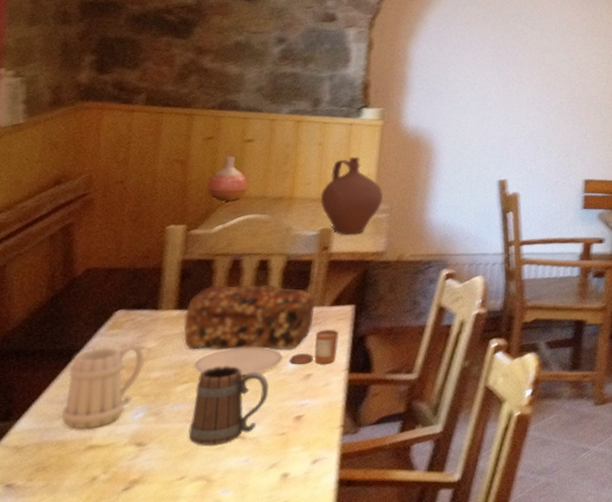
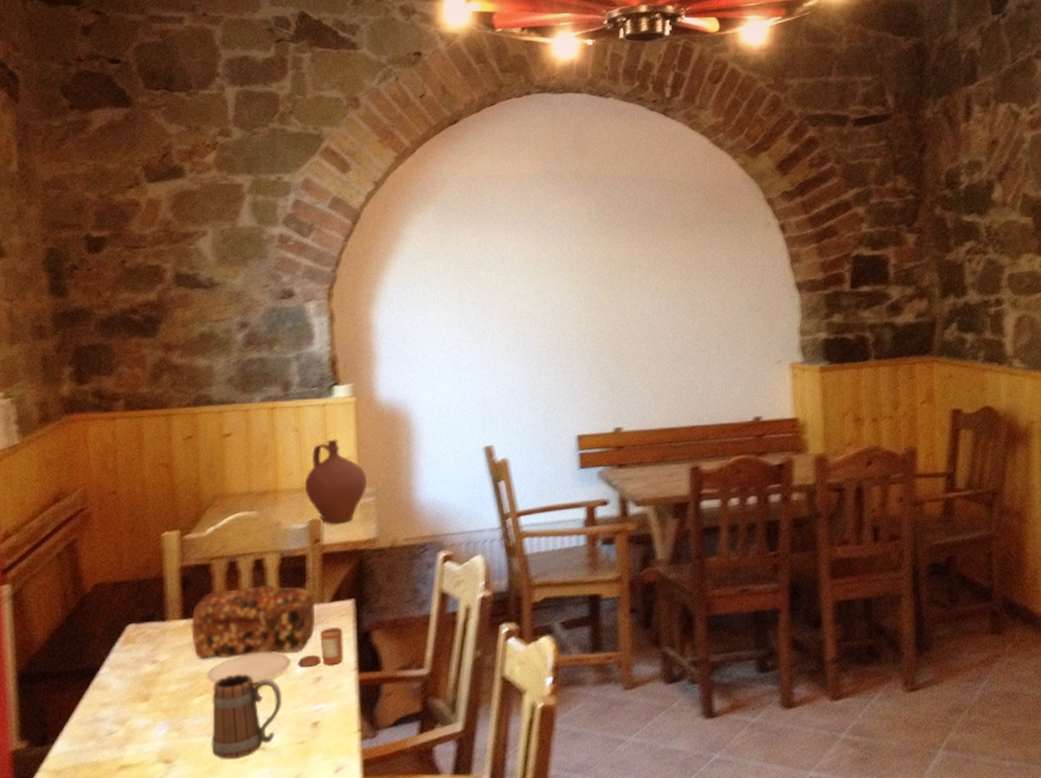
beer mug: present [61,344,145,430] -> none [91,659,159,749]
vase: present [207,155,249,202] -> none [194,453,233,502]

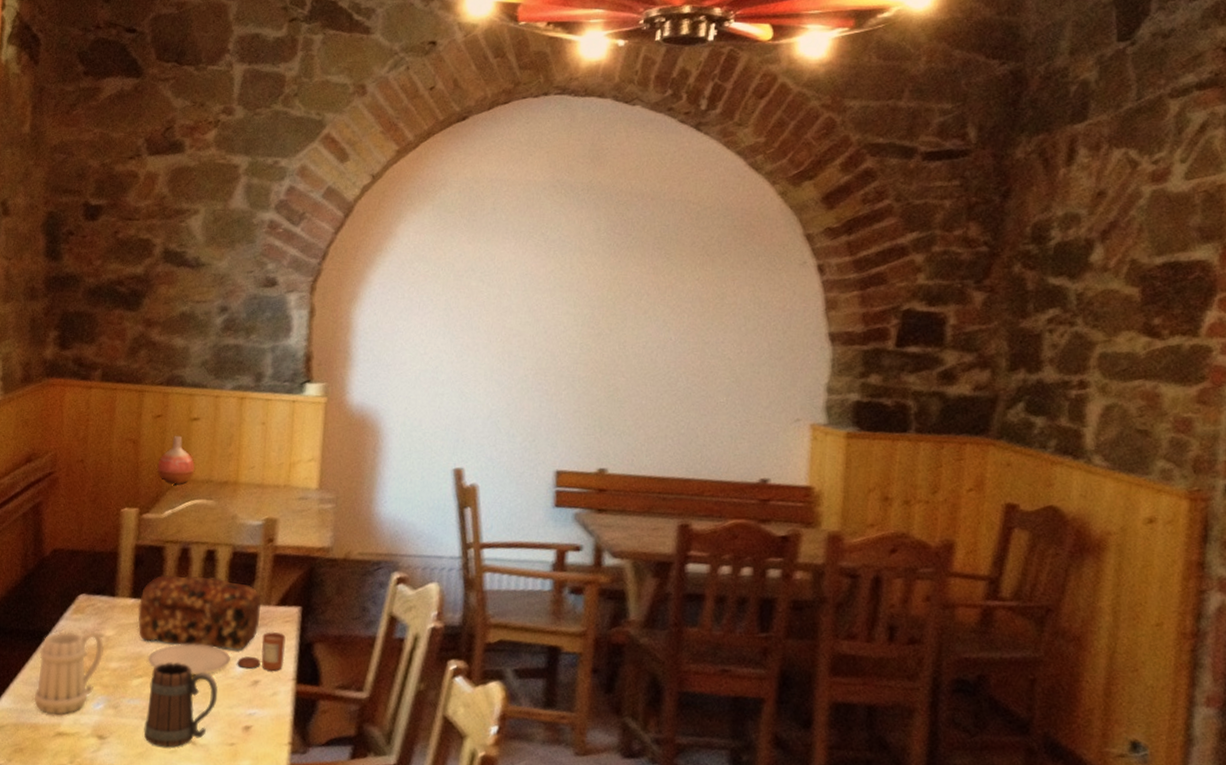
beer mug: none [91,659,159,749] -> present [34,631,104,715]
vase: none [194,453,233,502] -> present [157,435,195,485]
ceramic jug: present [304,439,367,524] -> none [264,438,328,526]

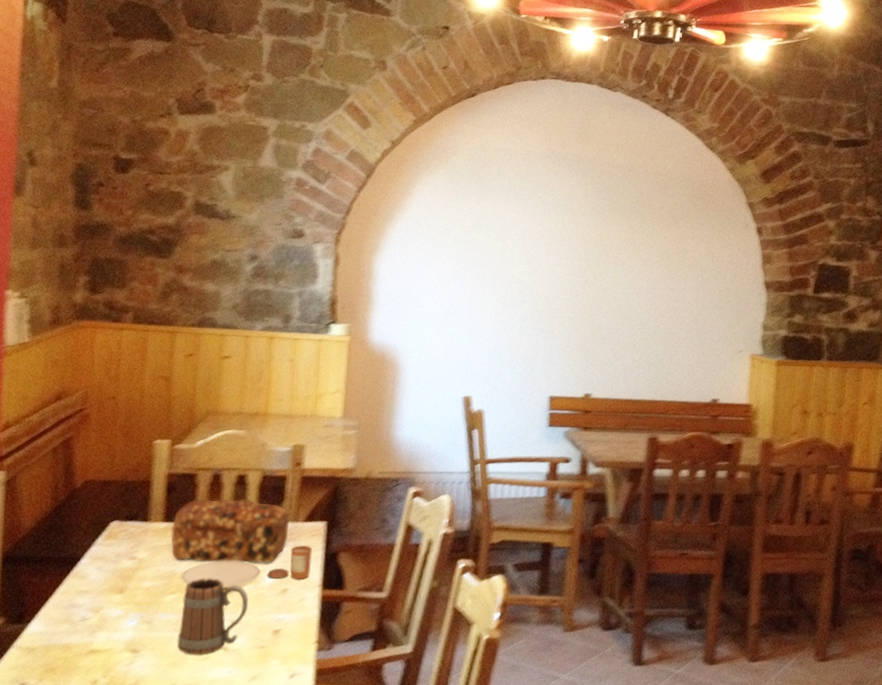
beer mug: present [34,631,104,715] -> none [66,554,137,635]
vase: present [157,435,195,485] -> none [189,372,227,418]

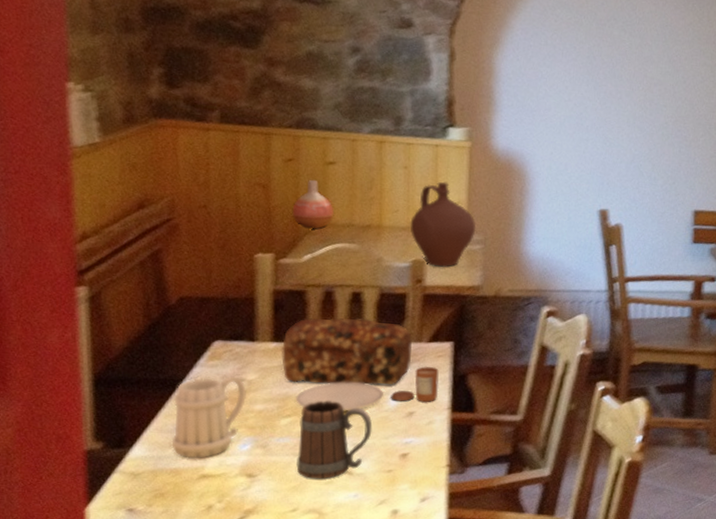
beer mug: none [66,554,137,635] -> present [171,376,246,459]
vase: none [189,372,227,418] -> present [292,179,334,230]
ceramic jug: none [292,372,351,451] -> present [410,181,475,267]

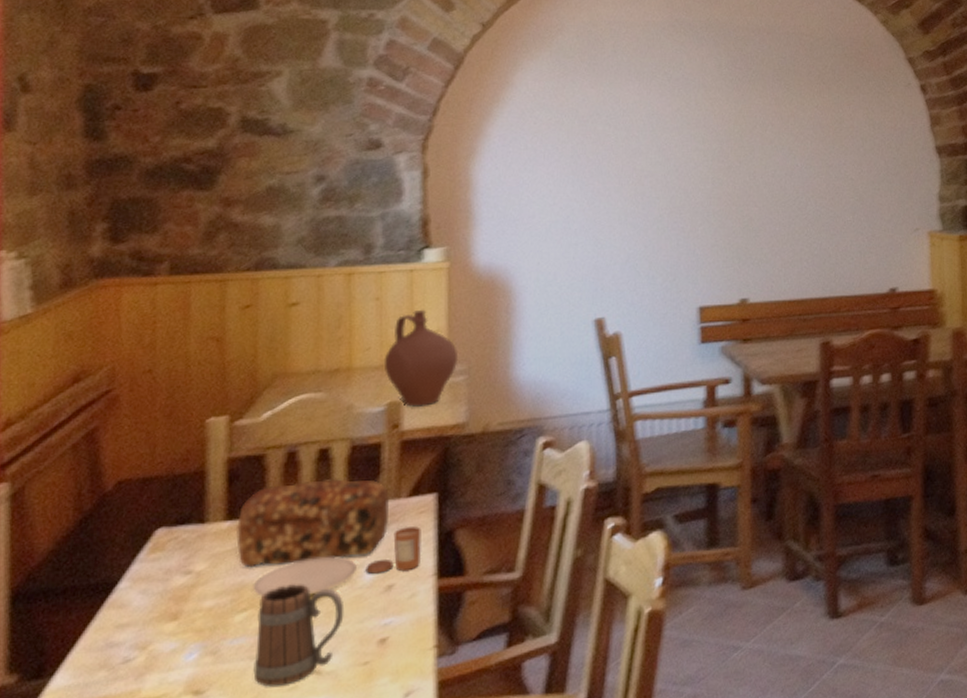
beer mug: present [171,376,246,459] -> none [102,569,194,681]
vase: present [292,179,334,230] -> none [249,325,298,382]

